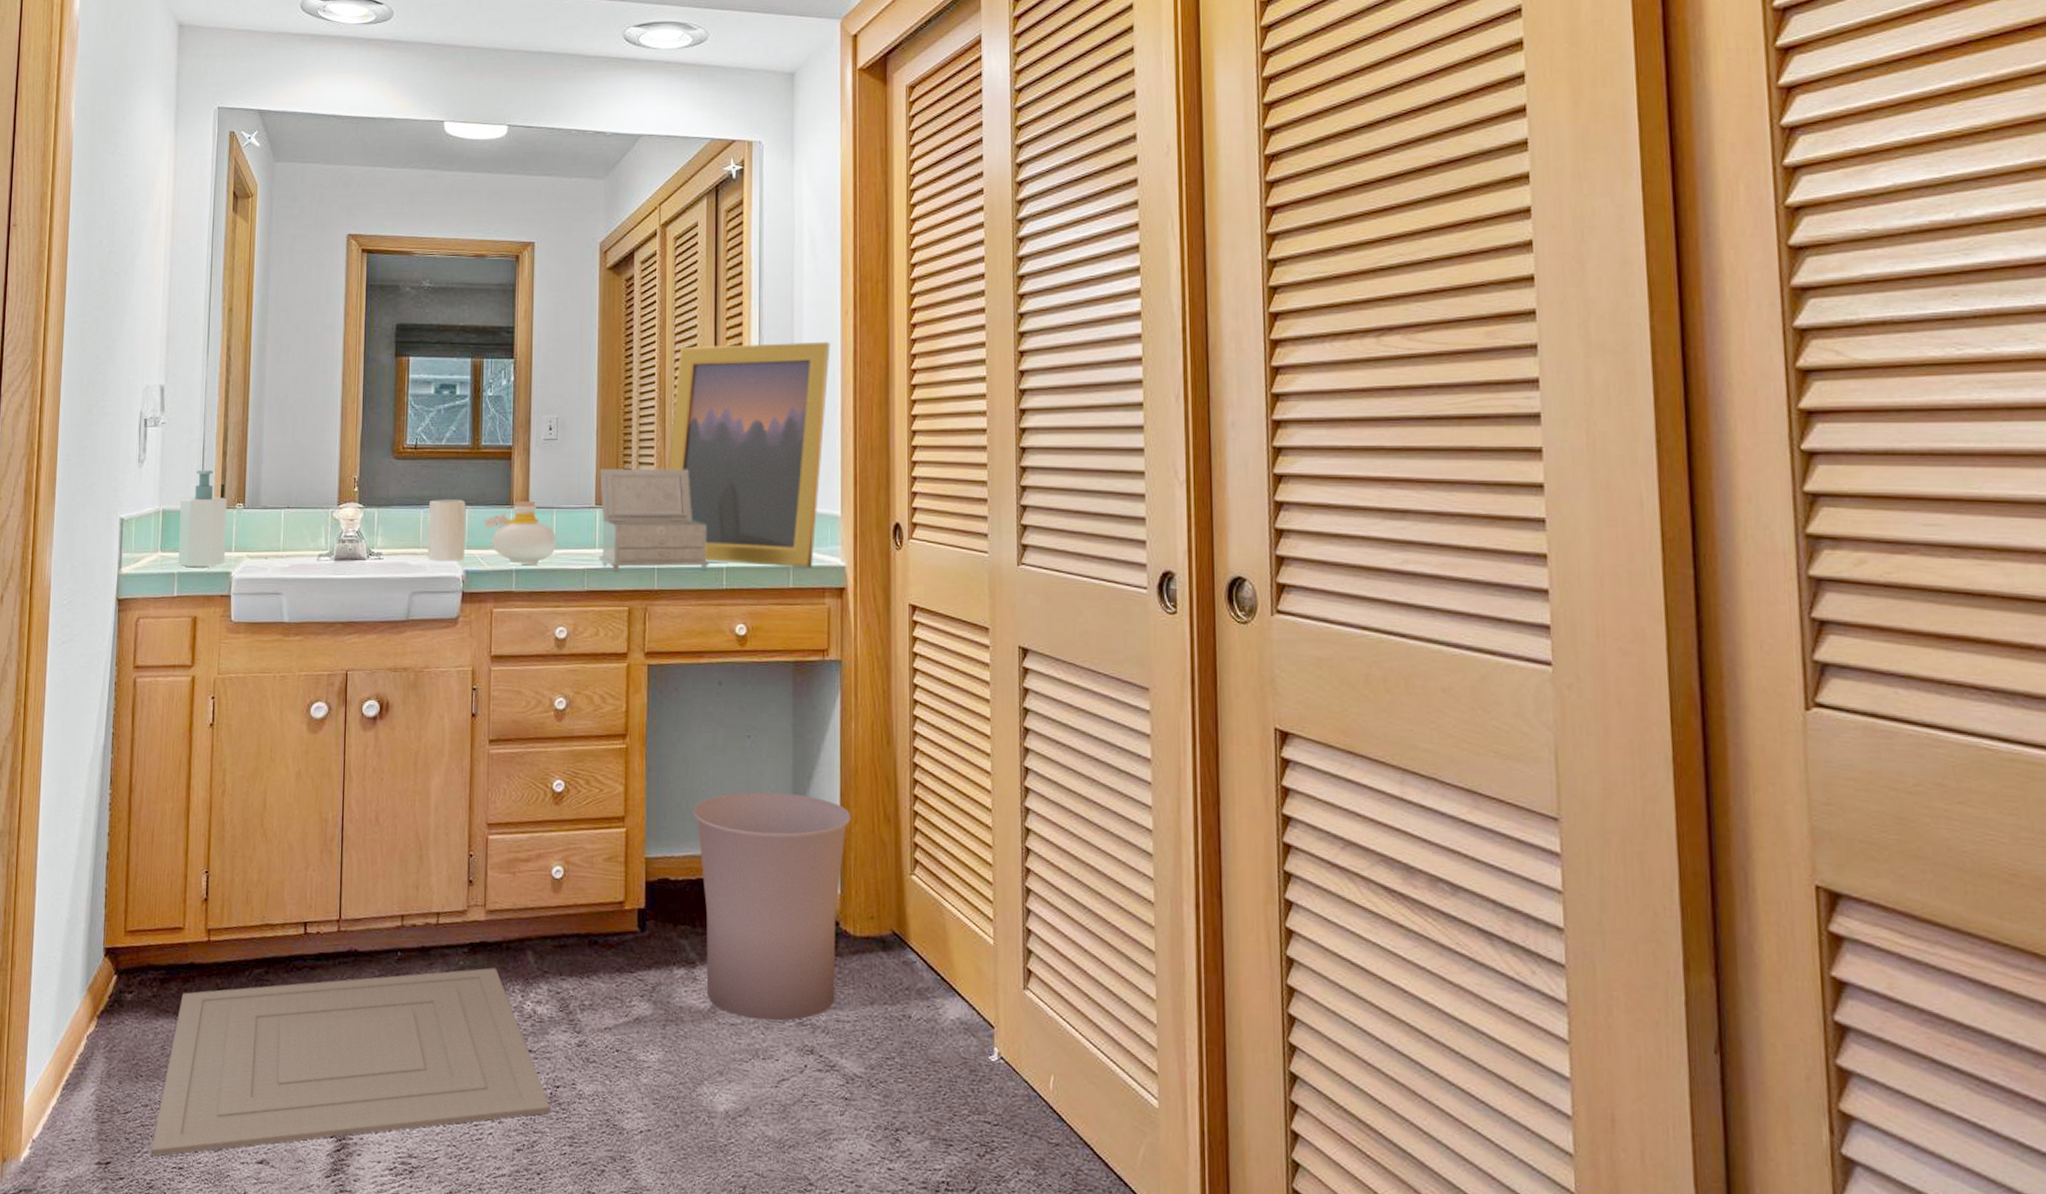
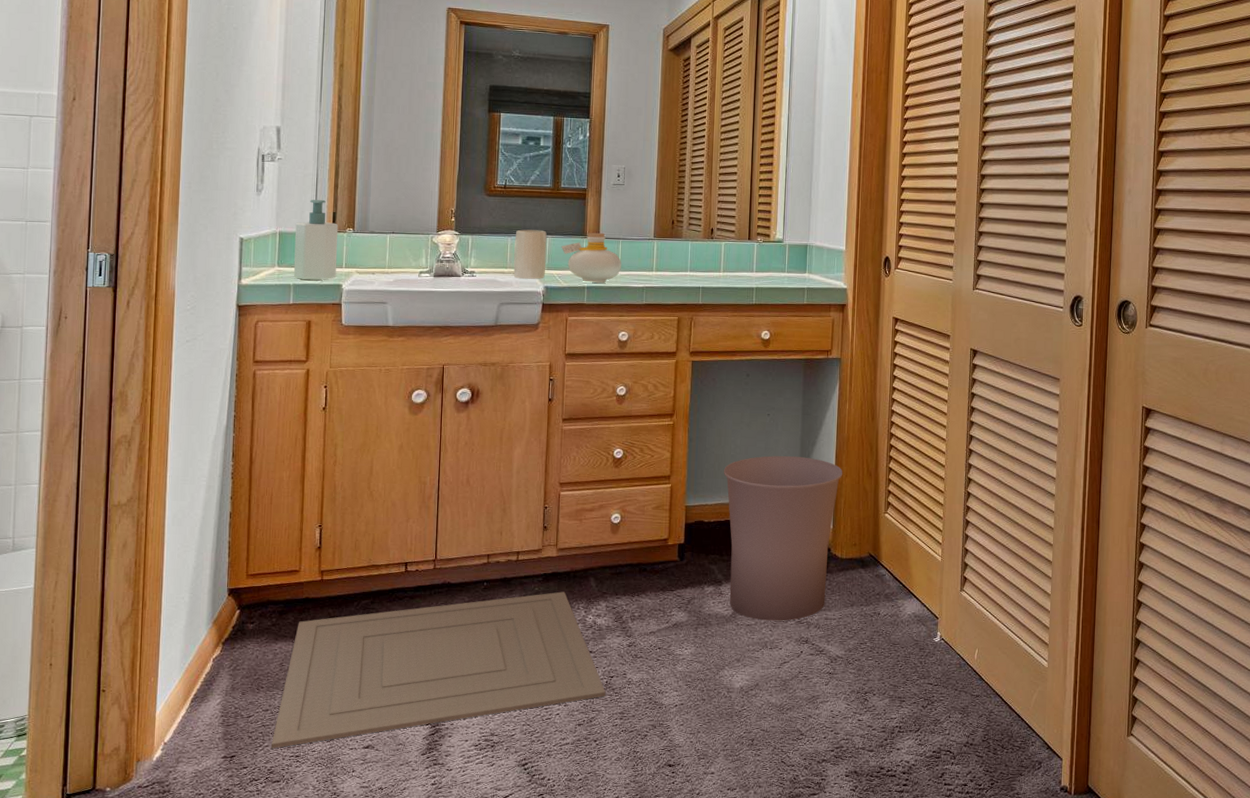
jewelry box: present [599,468,710,573] -> none [655,209,743,291]
picture frame: present [668,341,831,568] -> none [713,116,843,289]

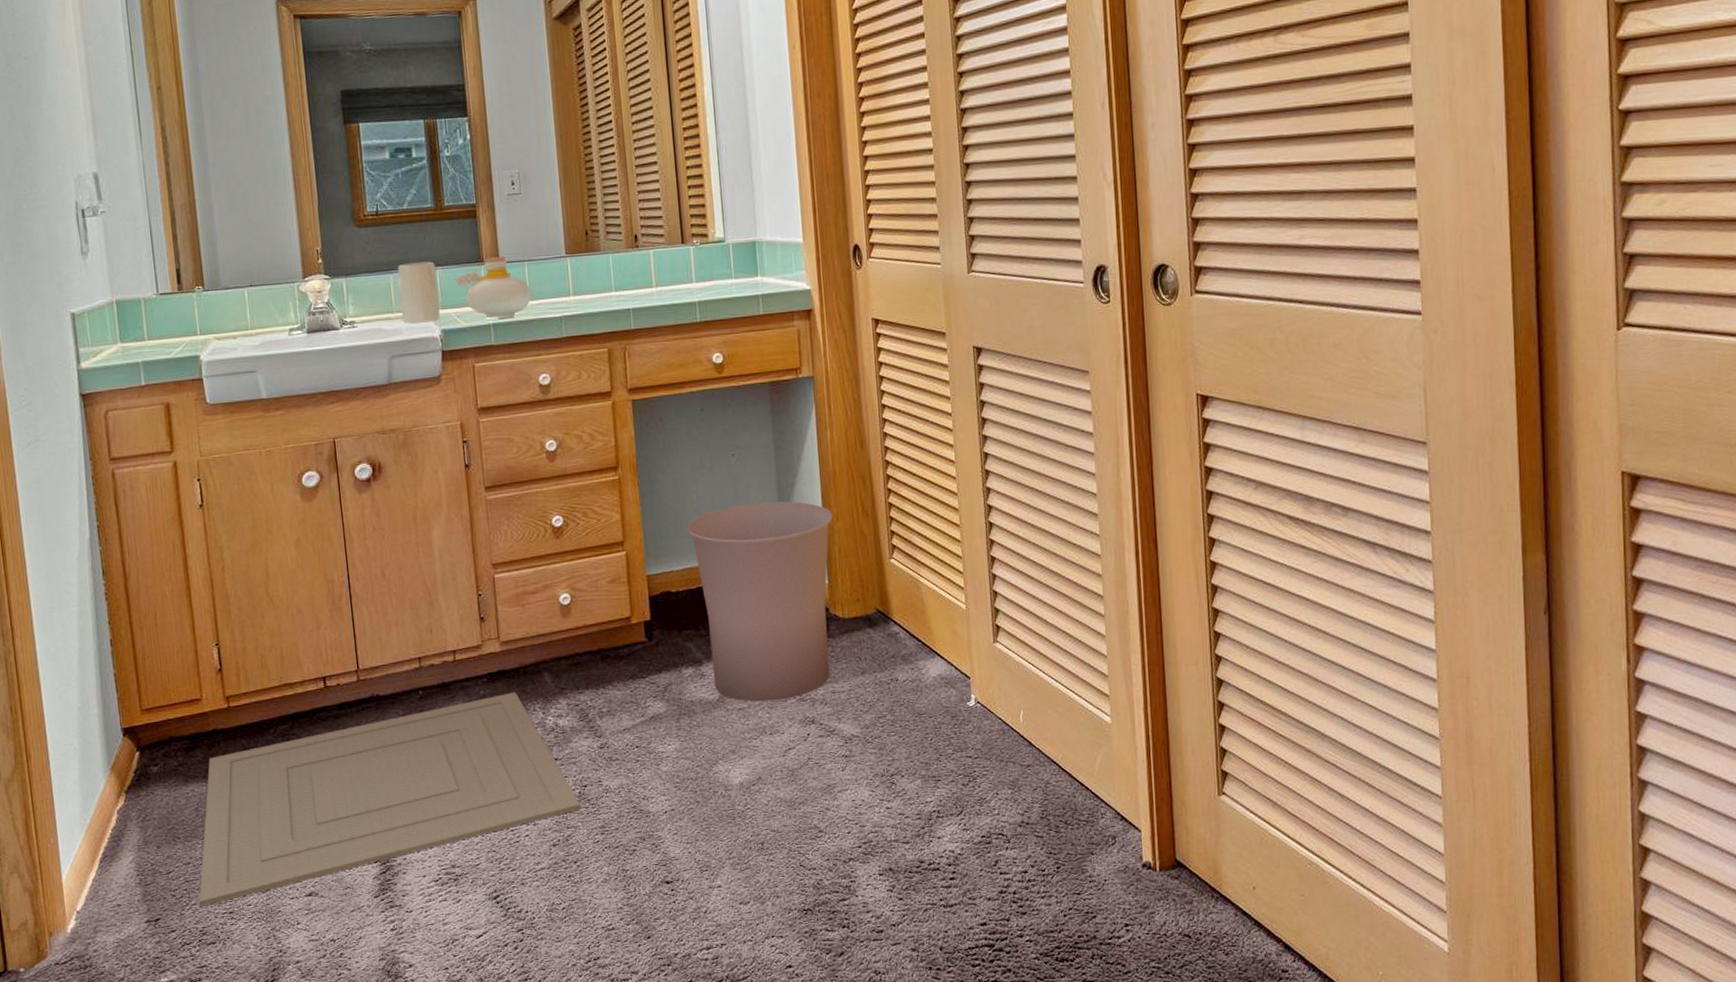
soap bottle: present [293,200,339,281] -> none [133,256,192,356]

